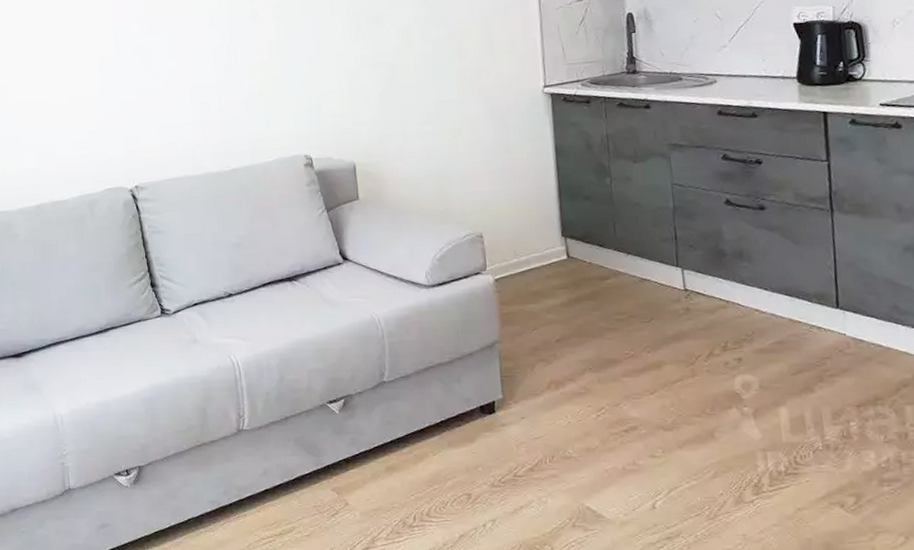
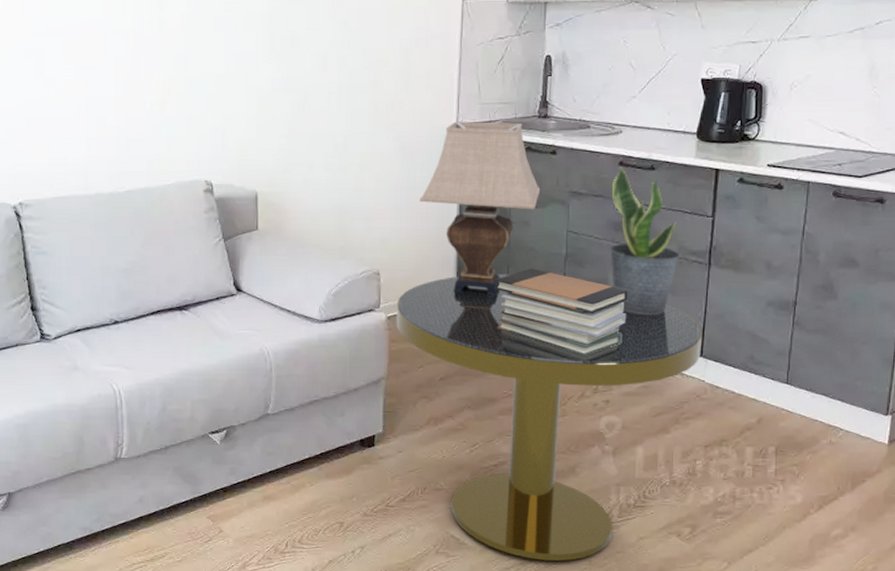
side table: none [503,230,837,535] -> present [396,273,702,561]
table lamp: none [515,80,639,254] -> present [419,121,541,296]
book stack: none [602,223,749,312] -> present [494,268,629,356]
potted plant: none [713,116,799,266] -> present [609,166,681,315]

